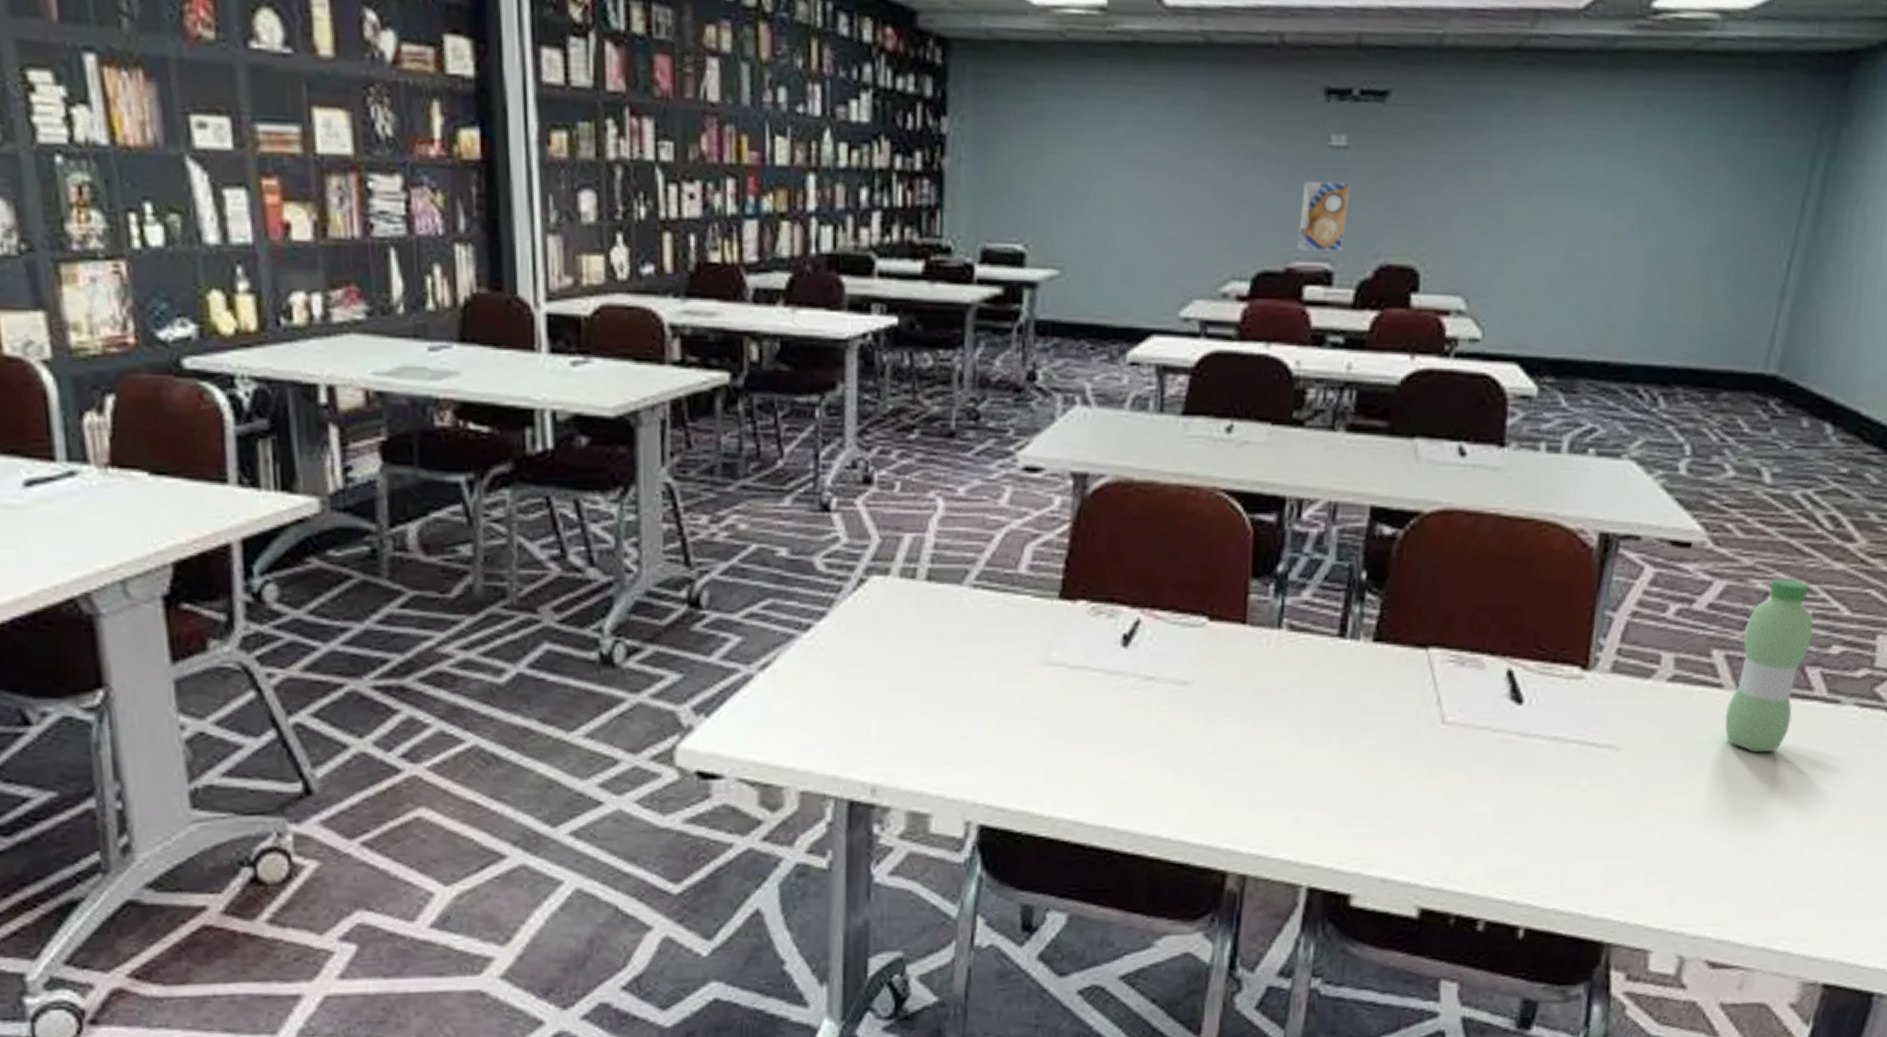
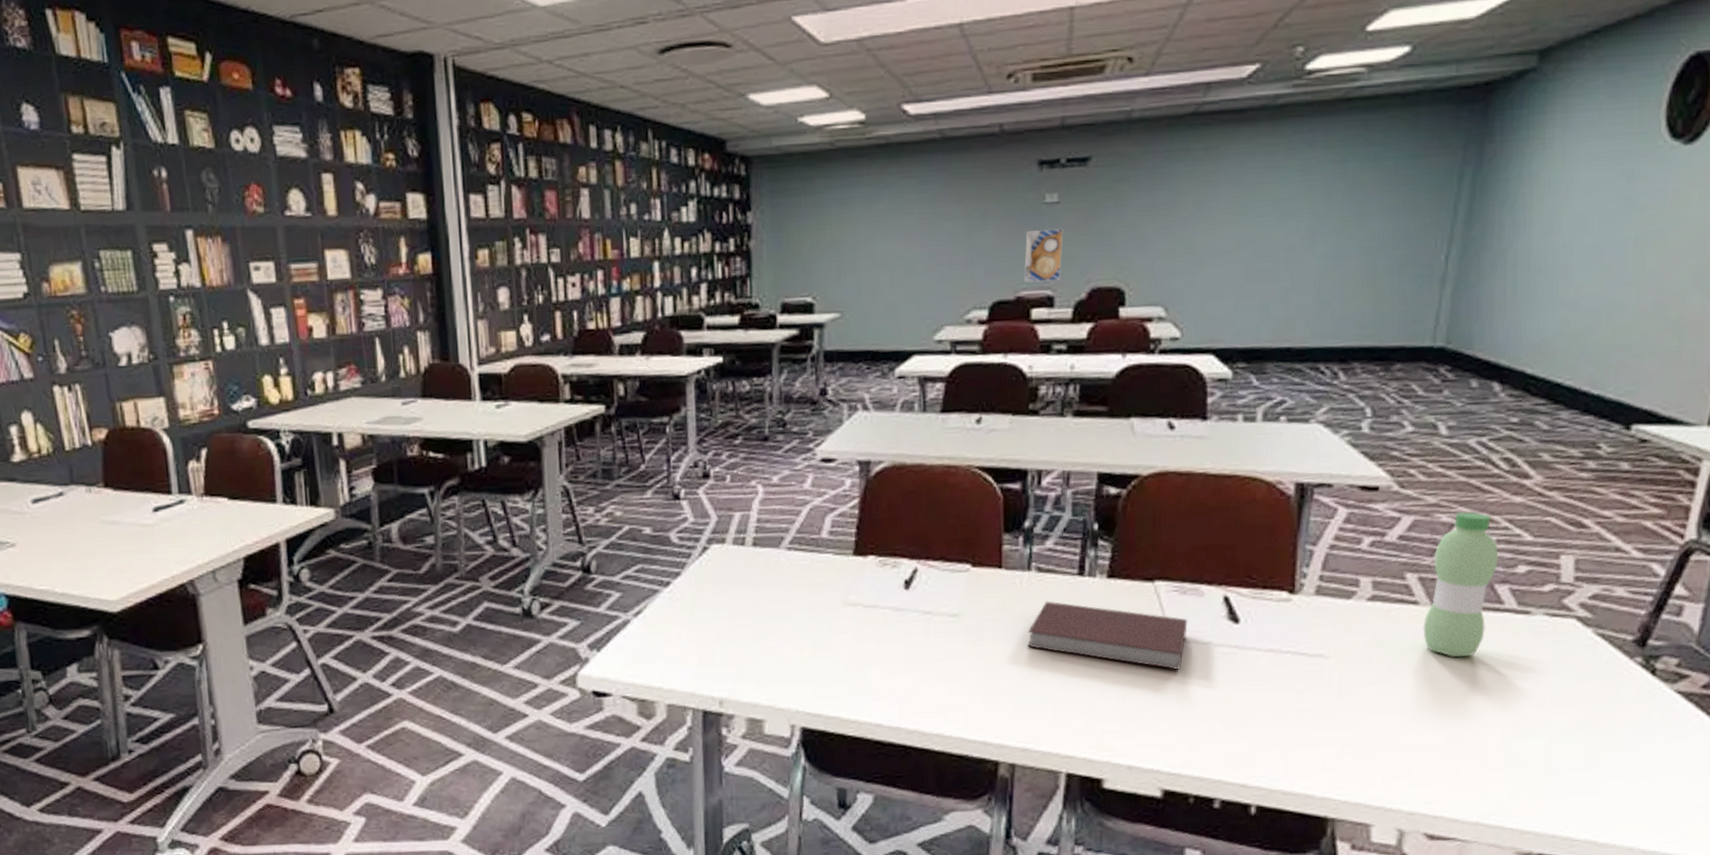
notebook: none [1271,668,1464,761] -> present [1027,601,1188,671]

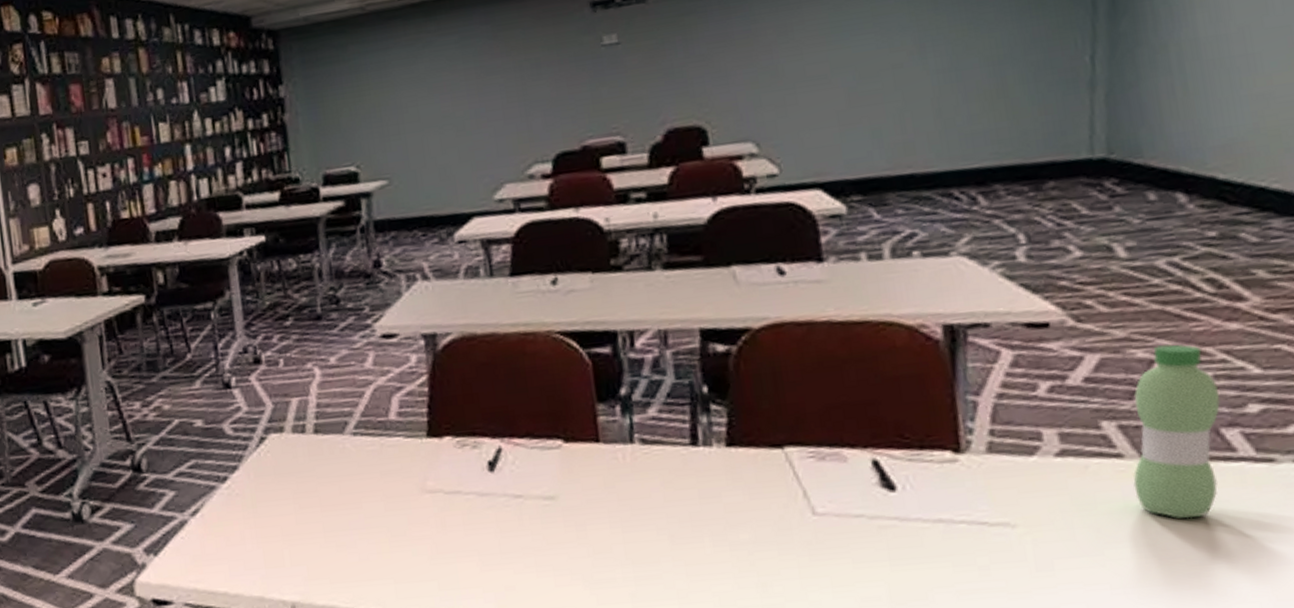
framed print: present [1023,228,1064,283] -> none [585,69,631,130]
notebook: present [1027,601,1188,671] -> none [638,476,833,549]

